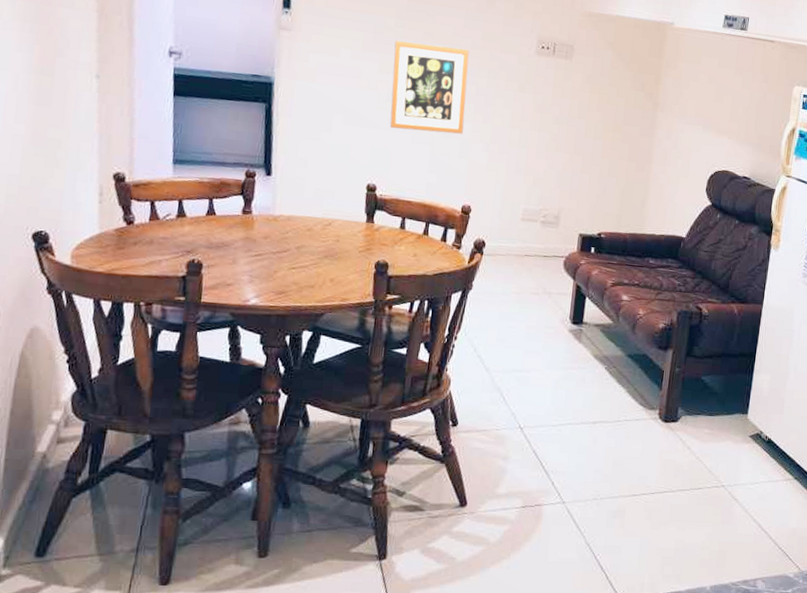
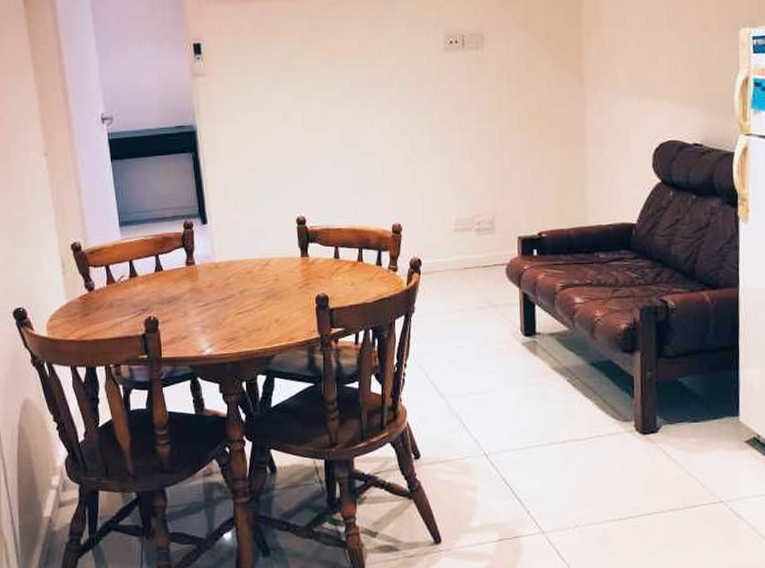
wall art: present [389,40,470,134] -> none [303,61,382,157]

